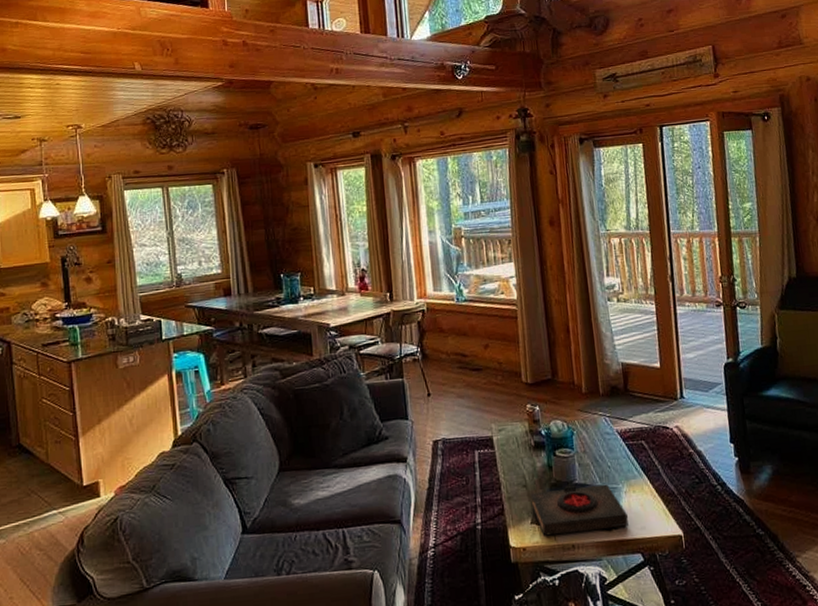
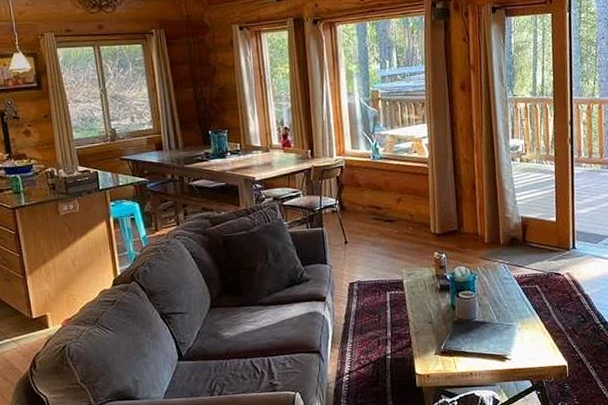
book: present [530,484,629,536] -> none [435,322,521,365]

